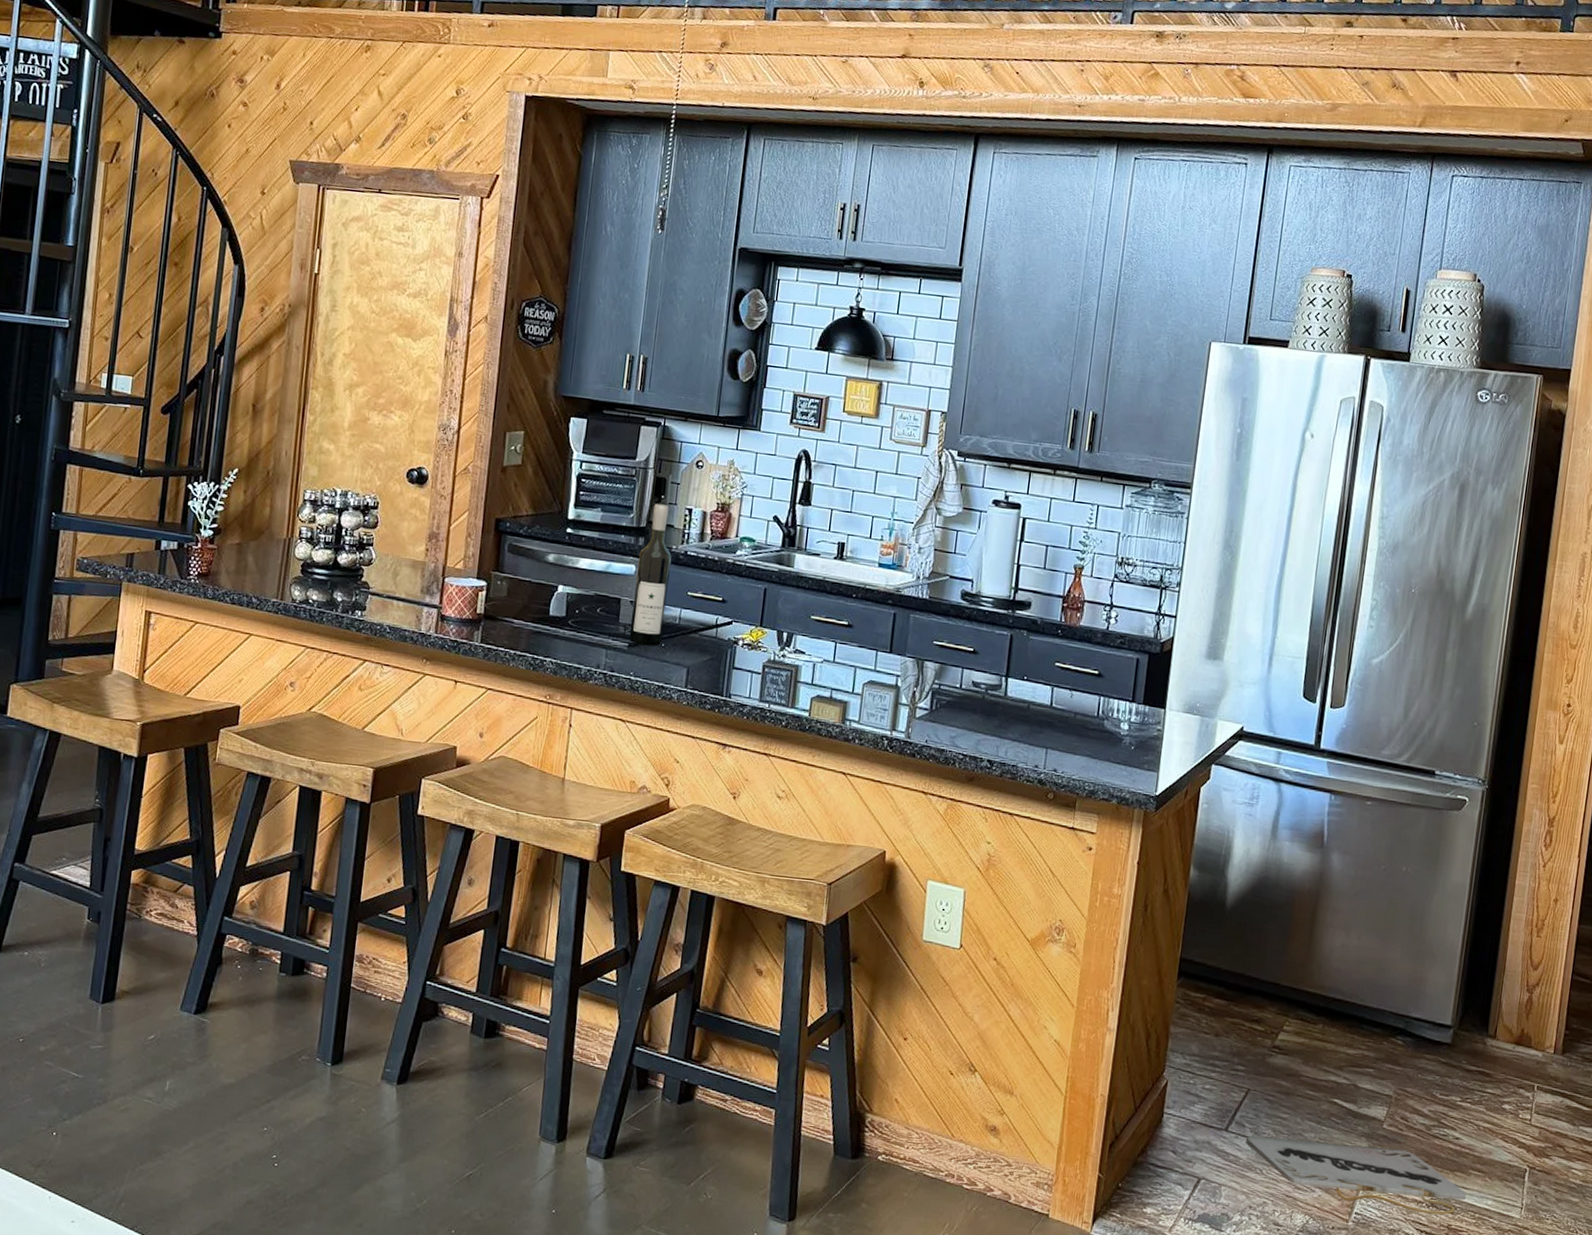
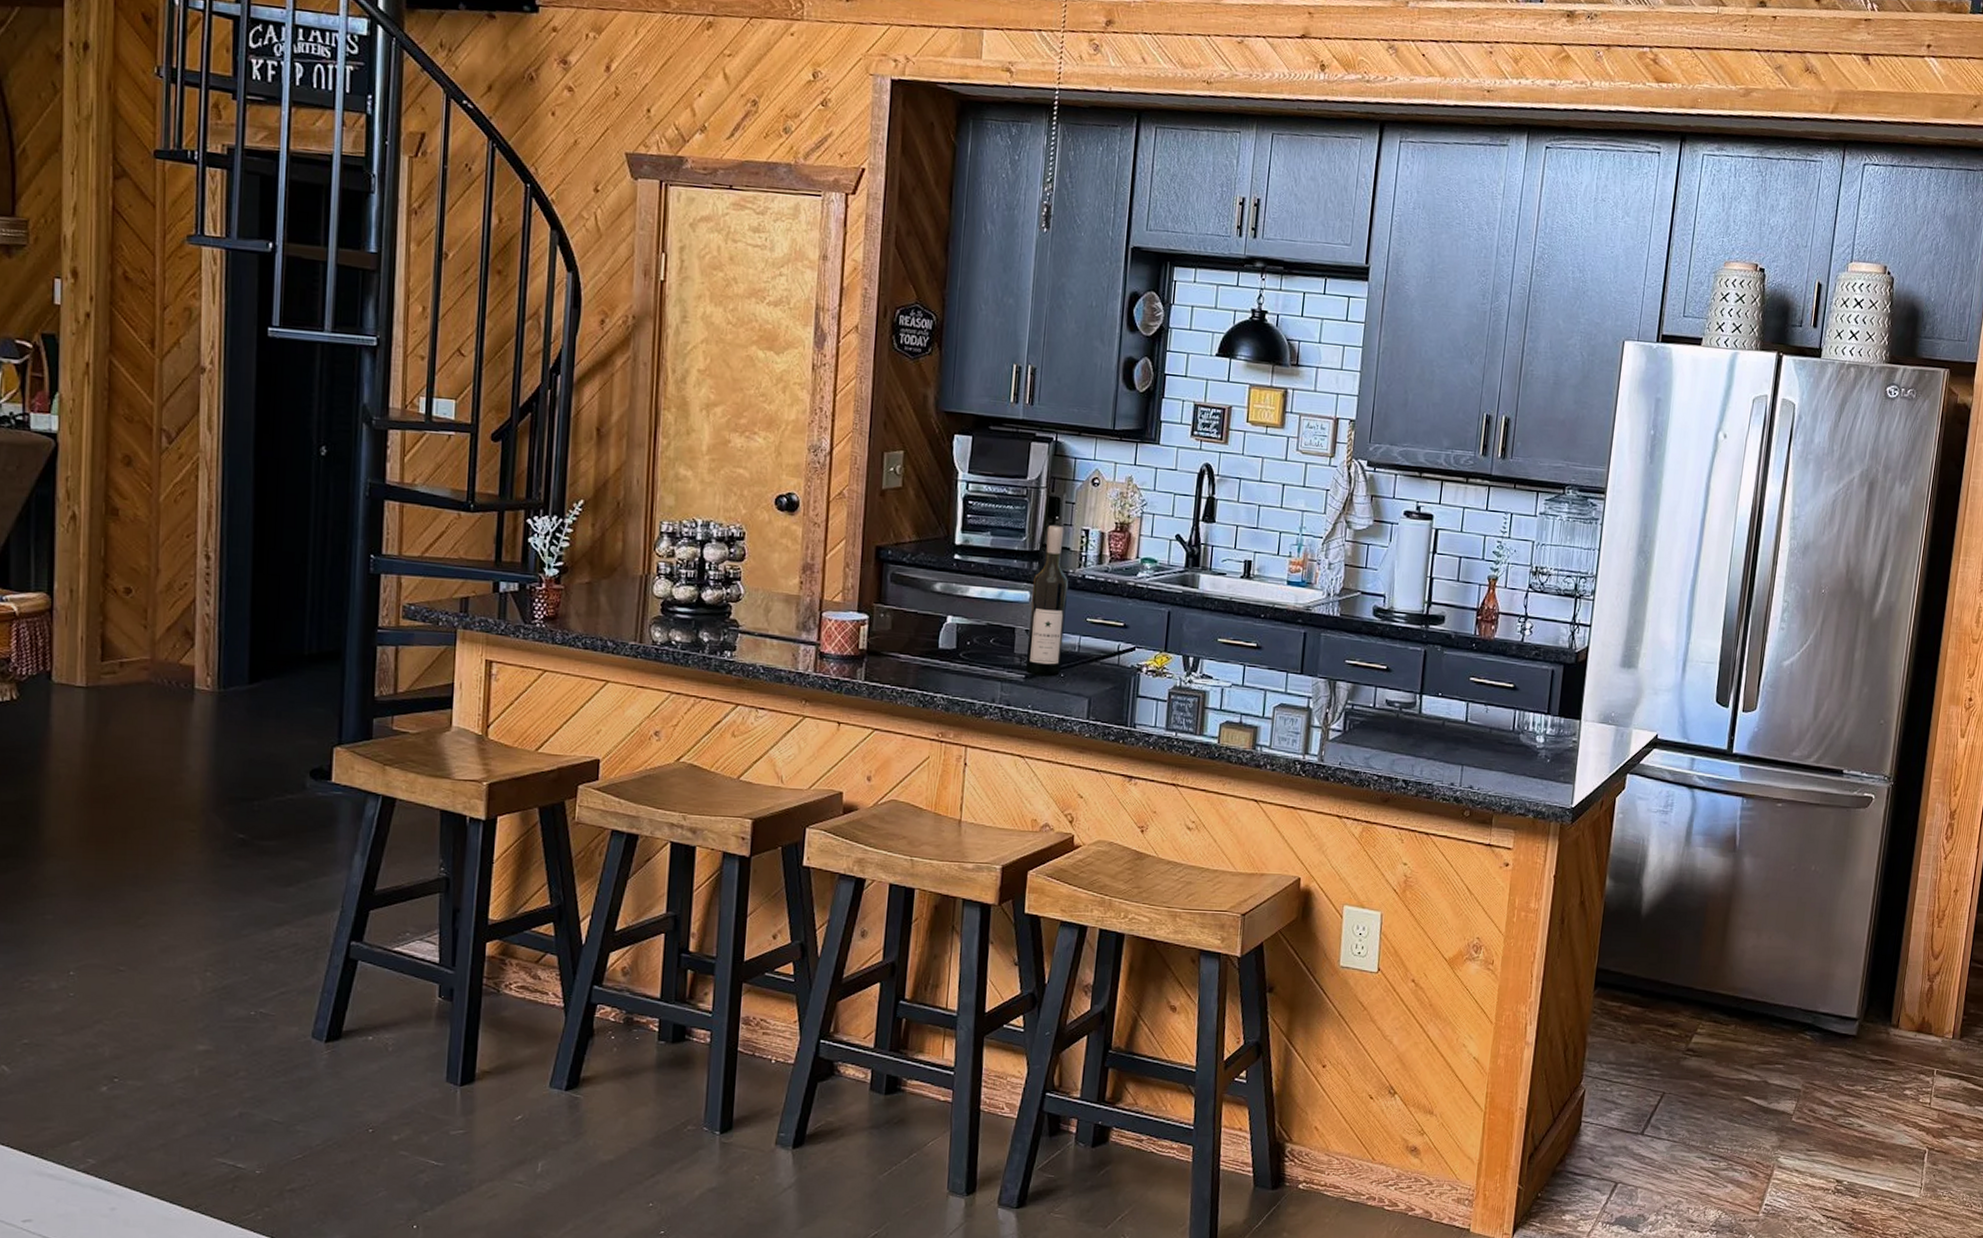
welcome sign: present [1245,1135,1466,1215] -> none [1661,1137,1870,1200]

